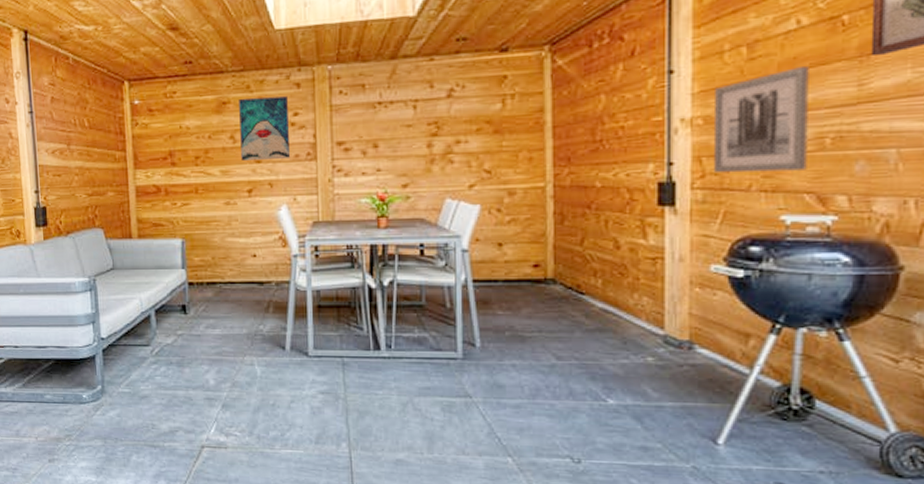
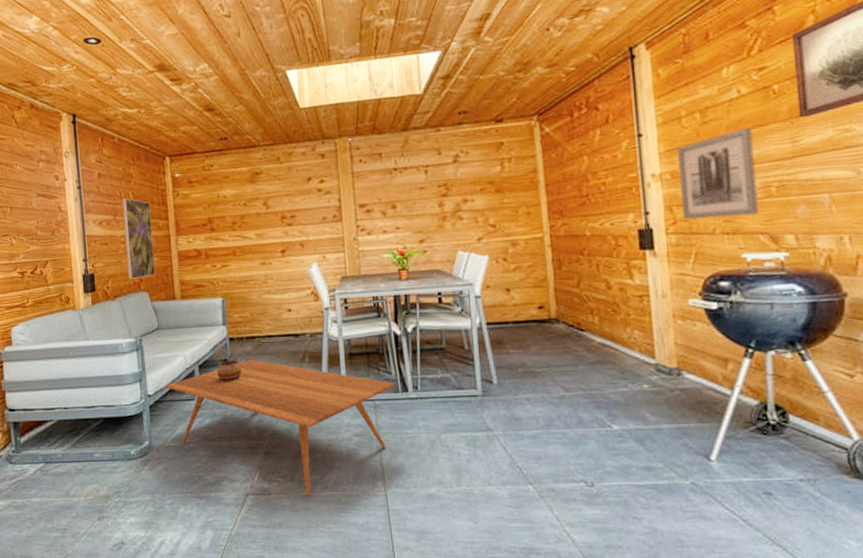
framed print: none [77,126,111,214] -> present [122,198,155,279]
coffee table: none [120,306,367,453] -> present [166,359,396,497]
decorative bowl: none [174,306,201,328] -> present [217,360,242,381]
wall art: present [239,96,290,160] -> none [270,166,318,224]

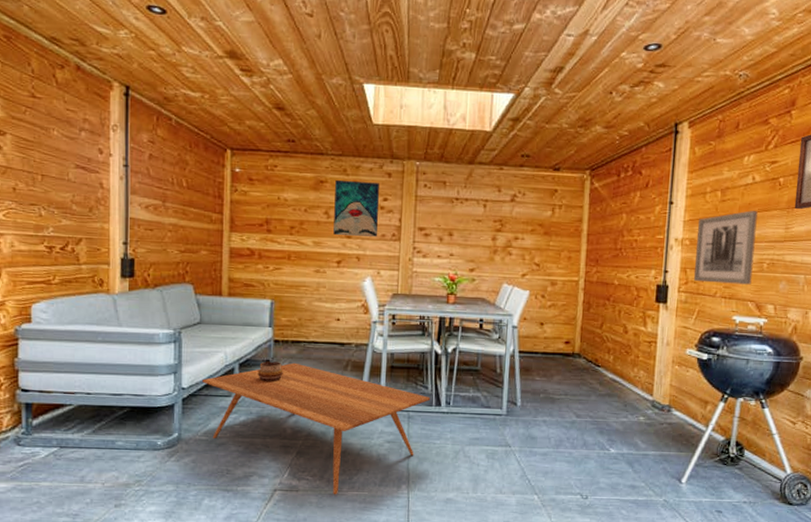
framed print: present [122,198,155,279] -> none [172,185,204,270]
wall art: none [270,166,318,224] -> present [333,180,379,237]

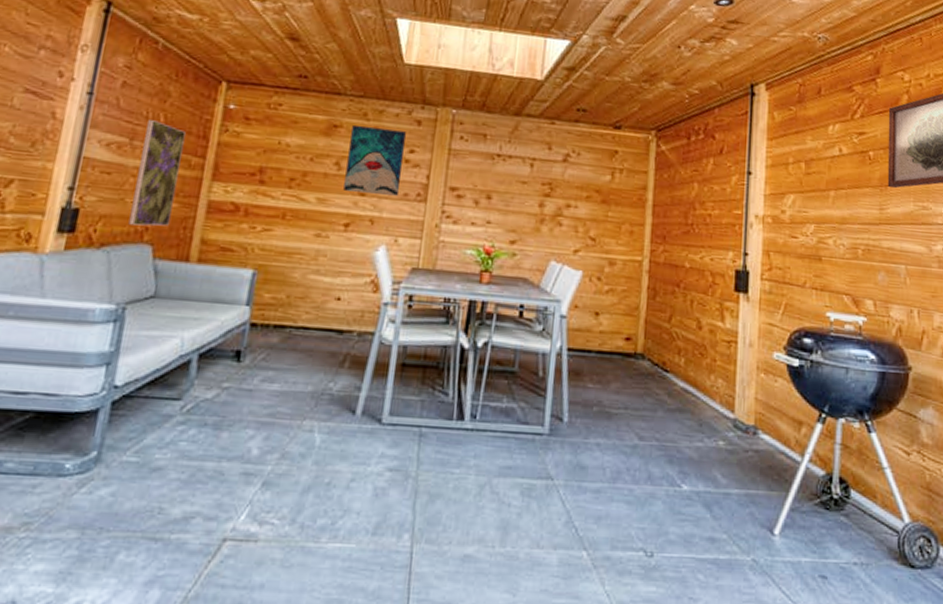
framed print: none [172,185,204,270] -> present [128,120,186,227]
coffee table: present [202,362,431,495] -> none [144,354,451,548]
decorative bowl: present [258,361,283,381] -> none [222,352,258,380]
wall art: present [693,211,758,285] -> none [778,186,847,274]

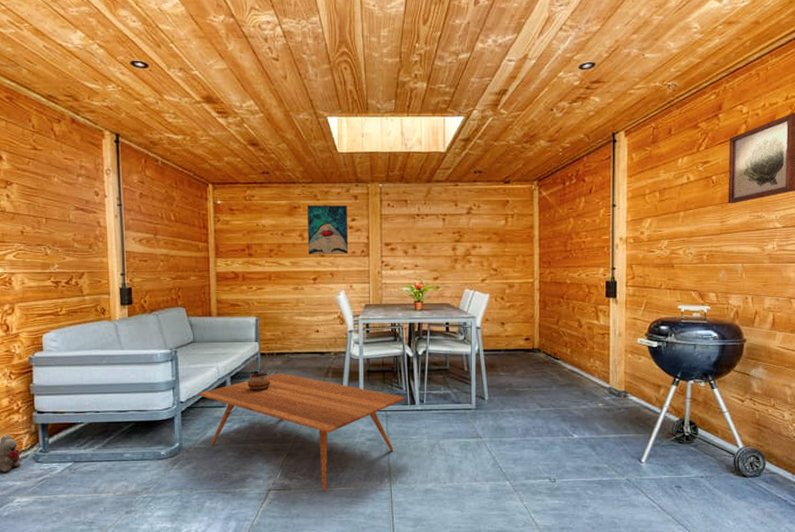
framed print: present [128,120,186,227] -> none [164,219,193,295]
coffee table: none [144,354,451,548] -> present [198,372,406,491]
decorative bowl: none [222,352,258,380] -> present [248,373,271,391]

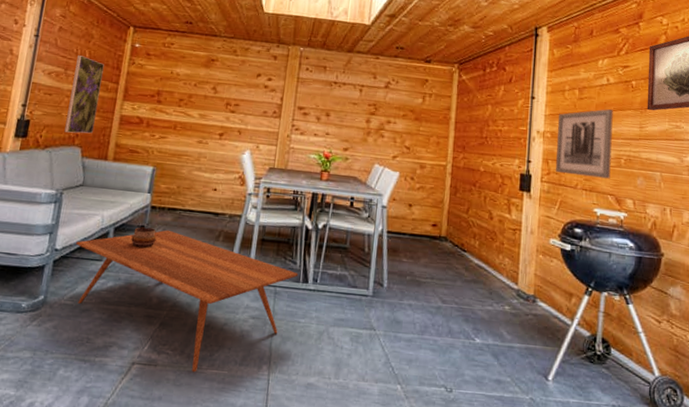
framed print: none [164,219,193,295] -> present [64,55,104,134]
wall art: present [307,205,348,254] -> none [219,60,265,113]
wall art: none [639,208,694,276] -> present [555,109,613,179]

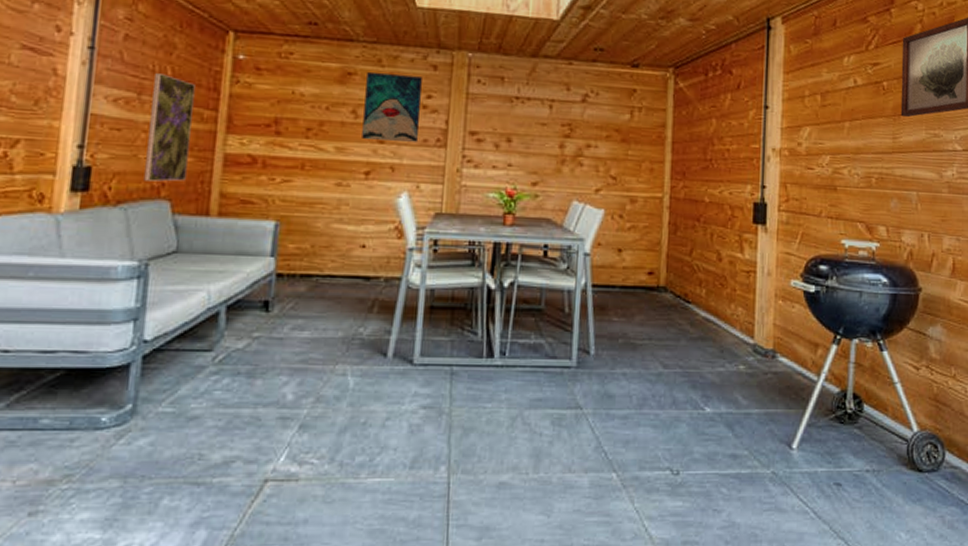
coffee table: present [76,229,299,373] -> none [173,303,481,484]
decorative bowl: present [131,227,157,248] -> none [251,302,287,329]
wall art: none [219,60,265,113] -> present [362,72,422,142]
wall art: present [555,109,613,179] -> none [794,117,862,203]

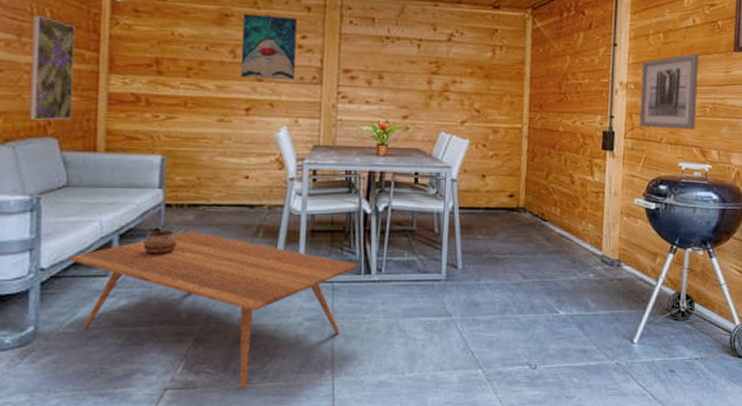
coffee table: none [173,303,481,484] -> present [69,230,359,389]
decorative bowl: none [251,302,287,329] -> present [143,230,177,255]
wall art: none [794,117,862,203] -> present [639,54,699,130]

